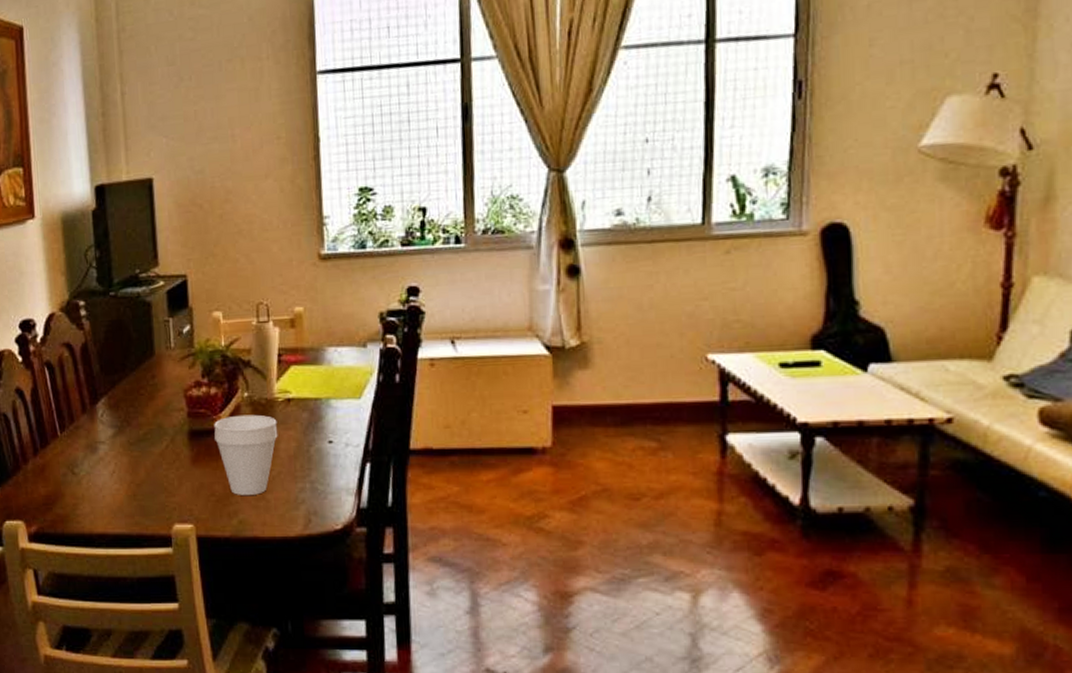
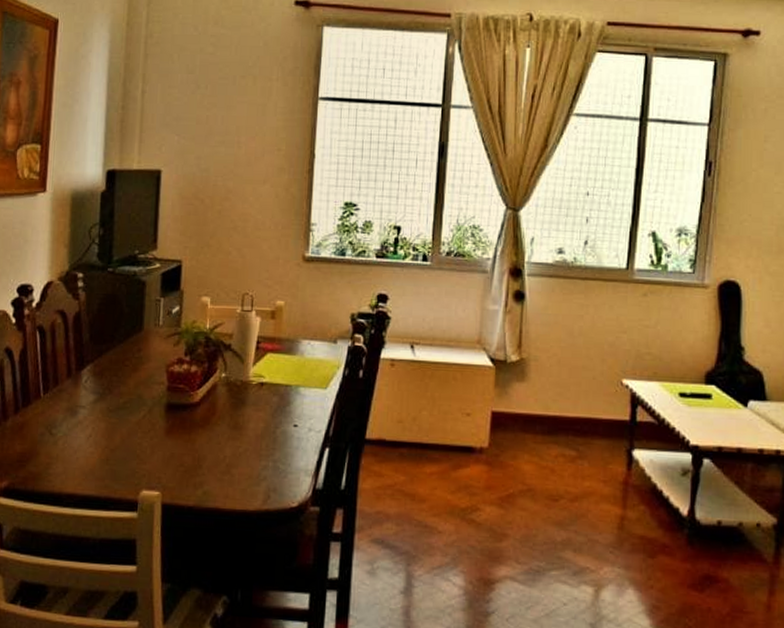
cup: present [214,414,278,495] -> none [190,393,249,469]

